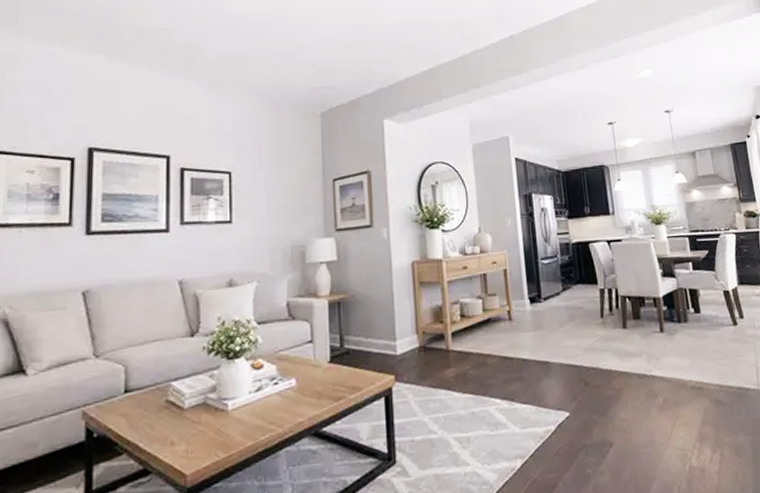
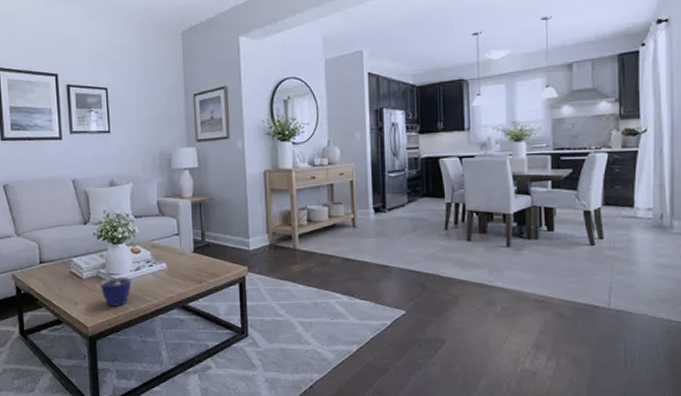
cup: none [208,401,250,443] -> present [101,277,132,306]

